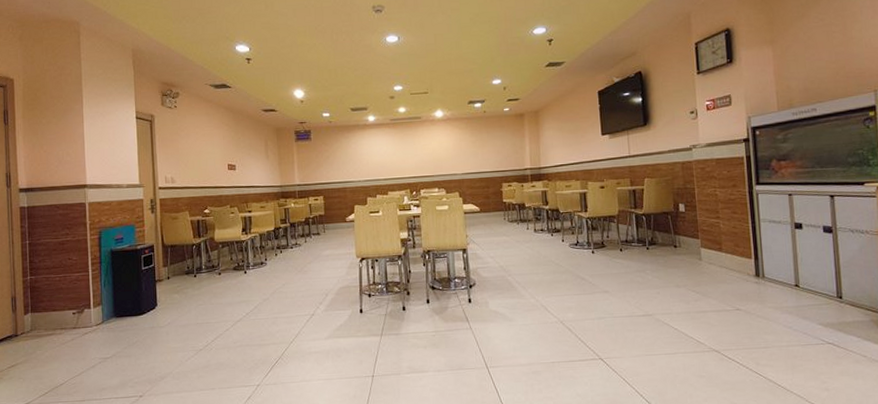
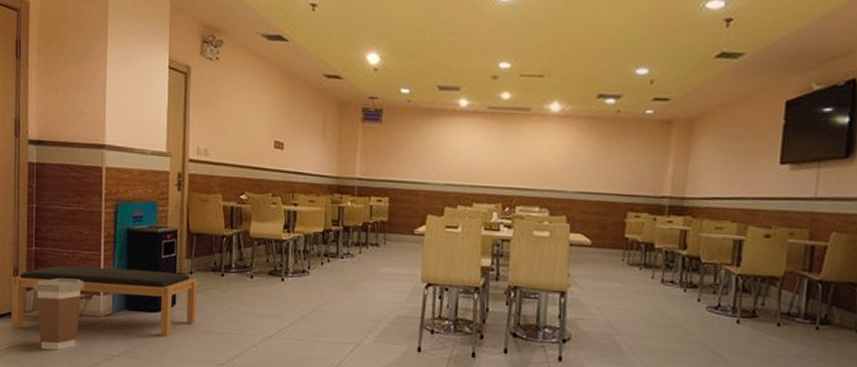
bench: none [10,279,176,348] -> present [11,265,198,337]
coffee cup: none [31,298,76,363] -> present [34,277,84,351]

